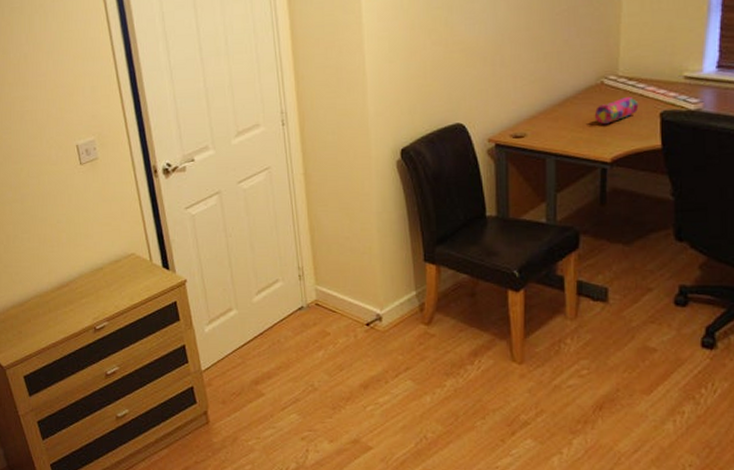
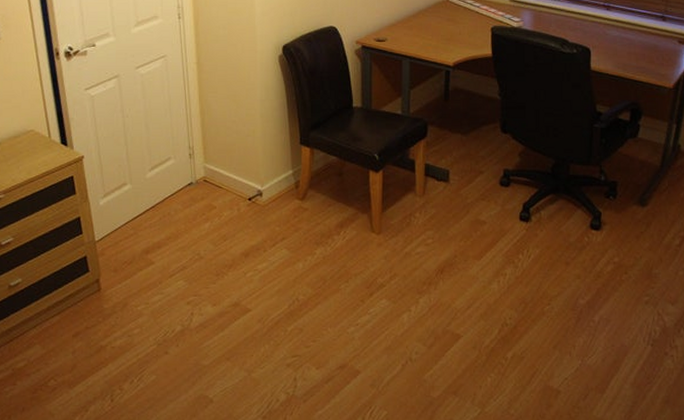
pencil case: present [594,96,639,124] -> none [441,12,475,34]

